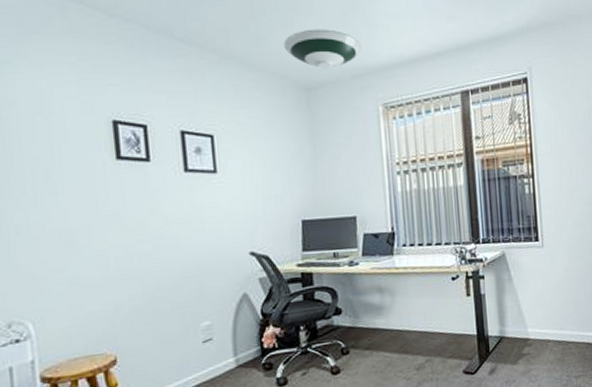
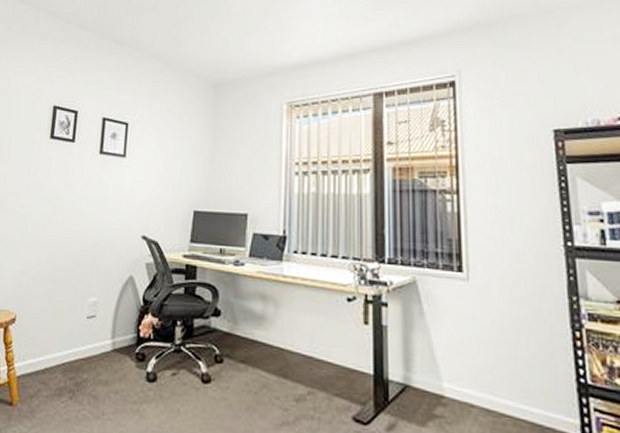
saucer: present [283,29,363,70] -> none [200,31,273,68]

